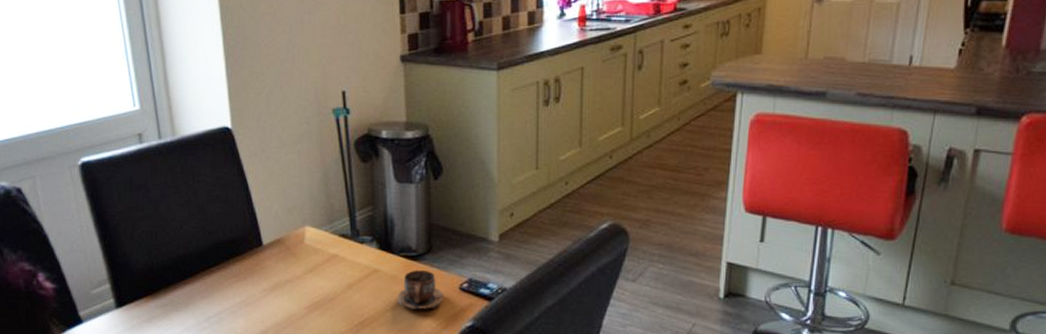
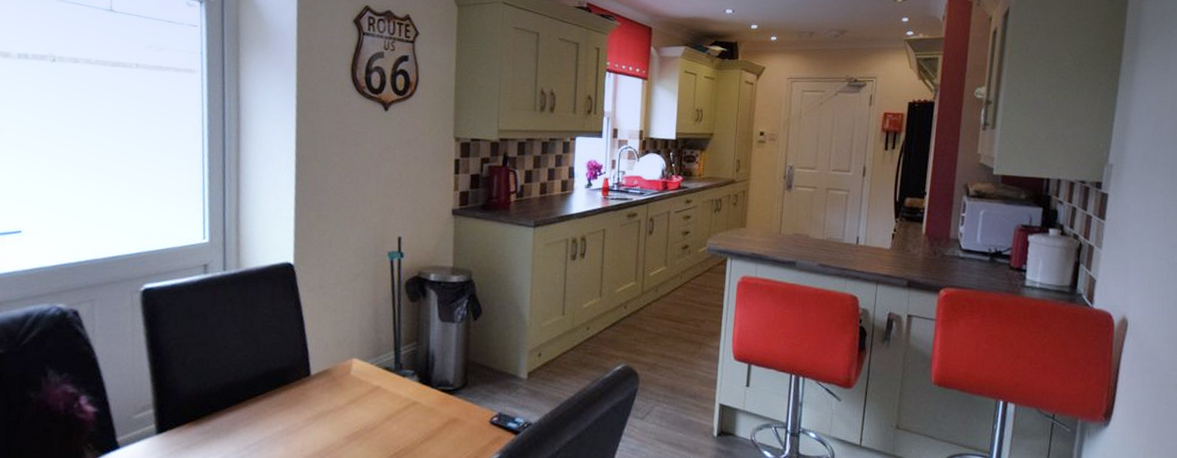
cup: present [397,269,445,310] -> none [432,403,476,442]

